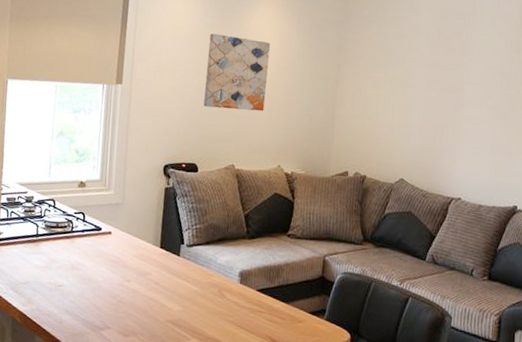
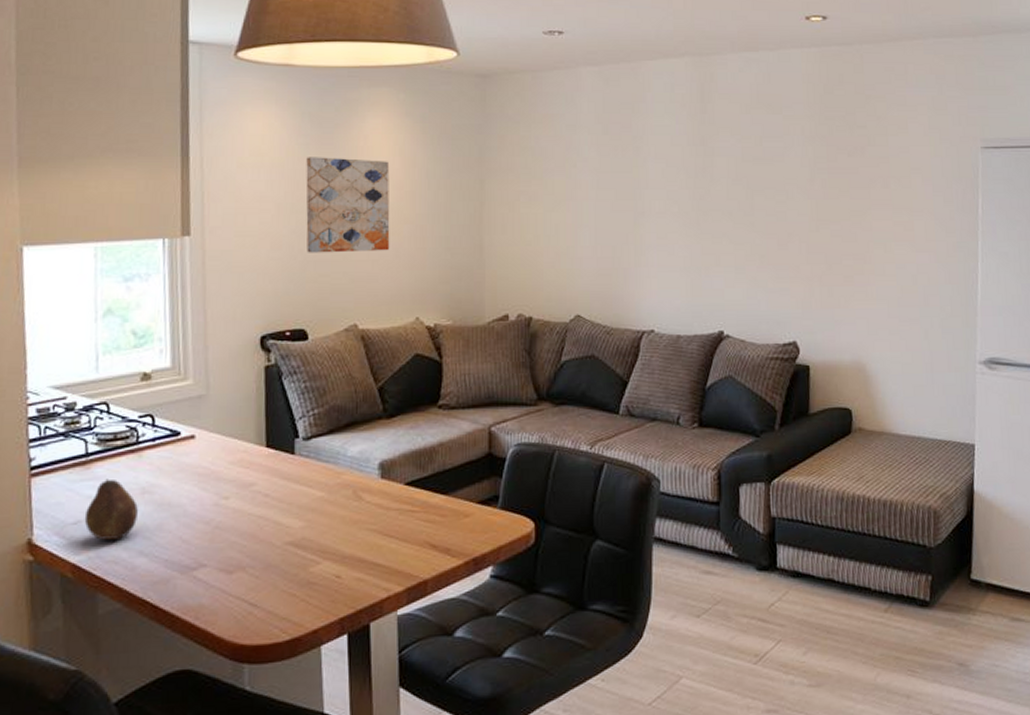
fruit: none [31,255,68,299] -> present [84,479,138,540]

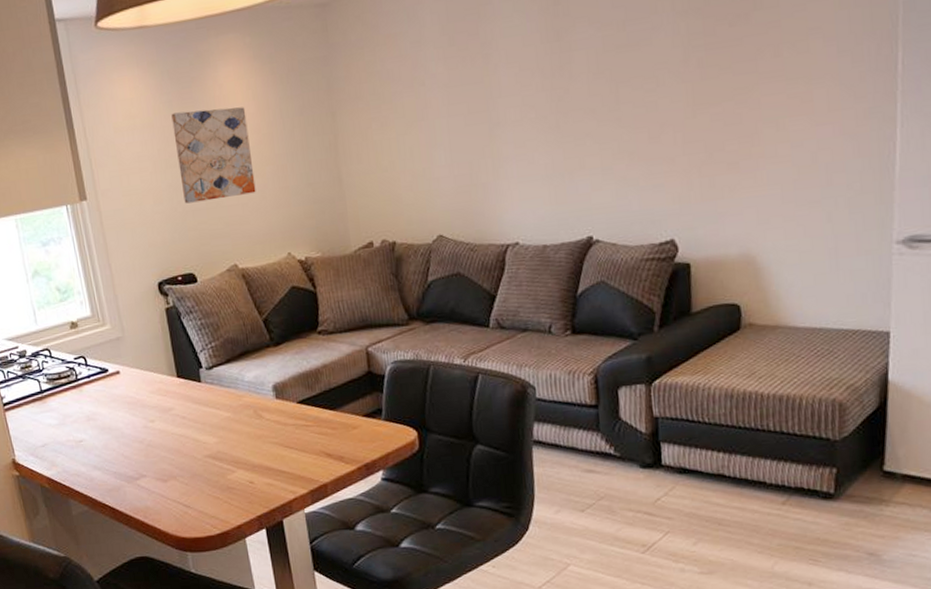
fruit: present [84,479,138,540] -> none [48,410,88,458]

